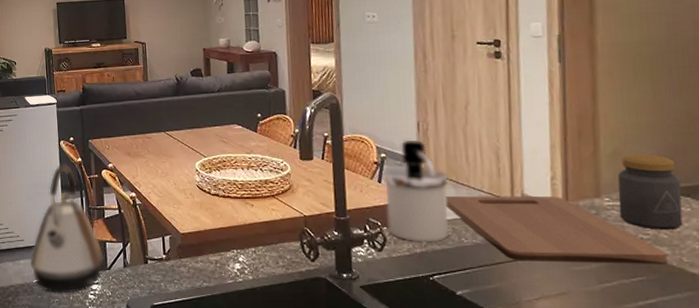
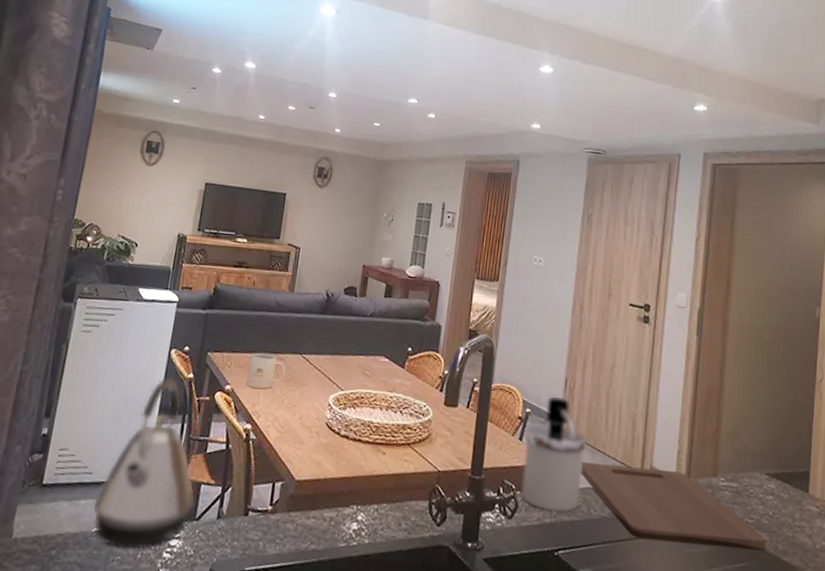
mug: none [123,134,155,164] -> present [246,352,286,390]
jar: present [618,154,683,230] -> none [731,435,783,516]

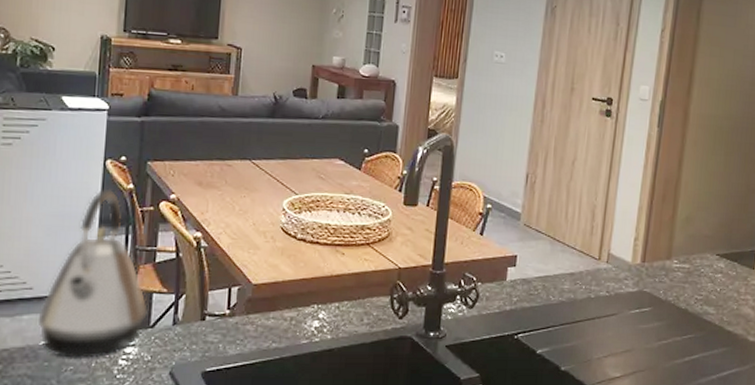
mug: present [246,352,286,390] -> none [192,159,235,197]
soap dispenser: present [521,397,587,513] -> none [482,192,547,300]
cutting board: present [581,462,766,551] -> none [540,253,713,323]

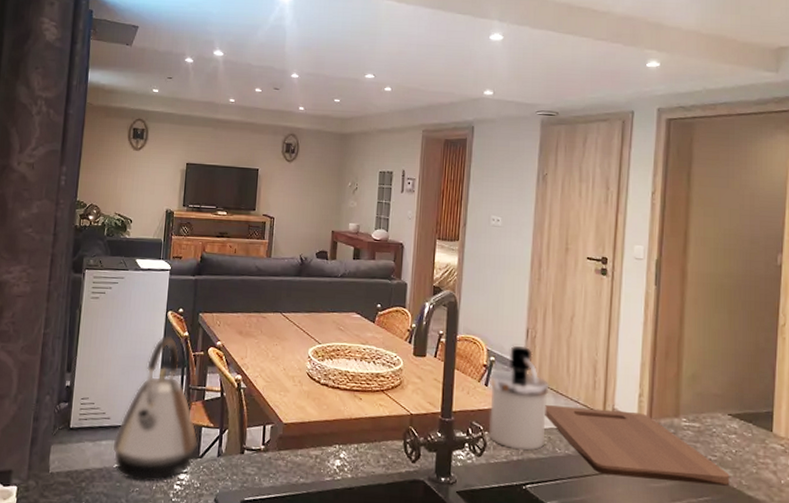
soap dispenser: none [482,192,547,300] -> present [489,346,550,451]
cutting board: none [540,253,713,323] -> present [545,405,730,486]

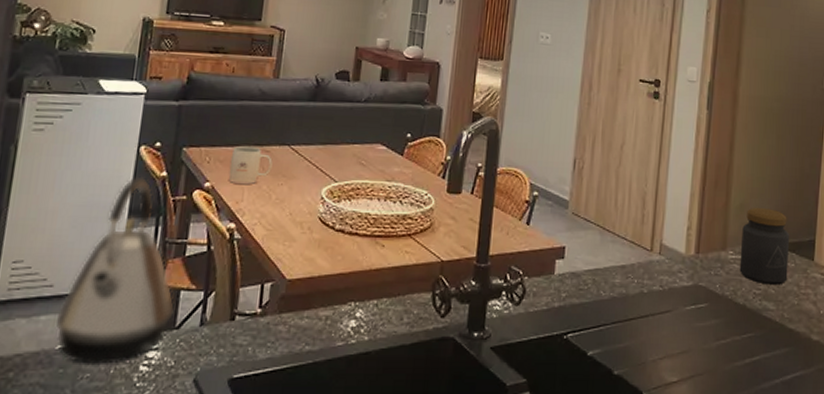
mug: none [234,312,269,345] -> present [228,145,273,185]
soap dispenser: present [489,346,550,451] -> none [529,178,596,296]
cutting board: present [545,405,730,486] -> none [590,243,773,320]
jar: none [693,378,746,453] -> present [739,208,790,285]

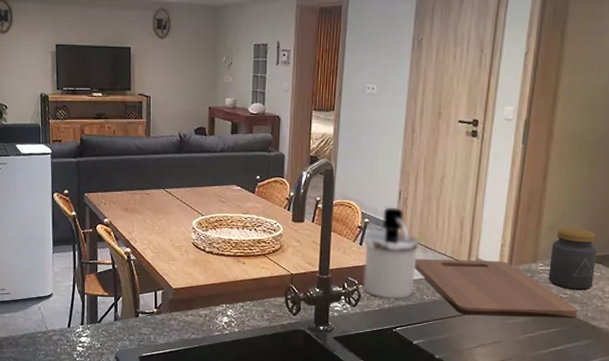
kettle: present [54,176,176,362] -> none [14,216,96,345]
mug: present [228,145,273,185] -> none [121,190,153,220]
soap dispenser: none [529,178,596,296] -> present [363,207,420,299]
cutting board: none [590,243,773,320] -> present [414,259,578,318]

